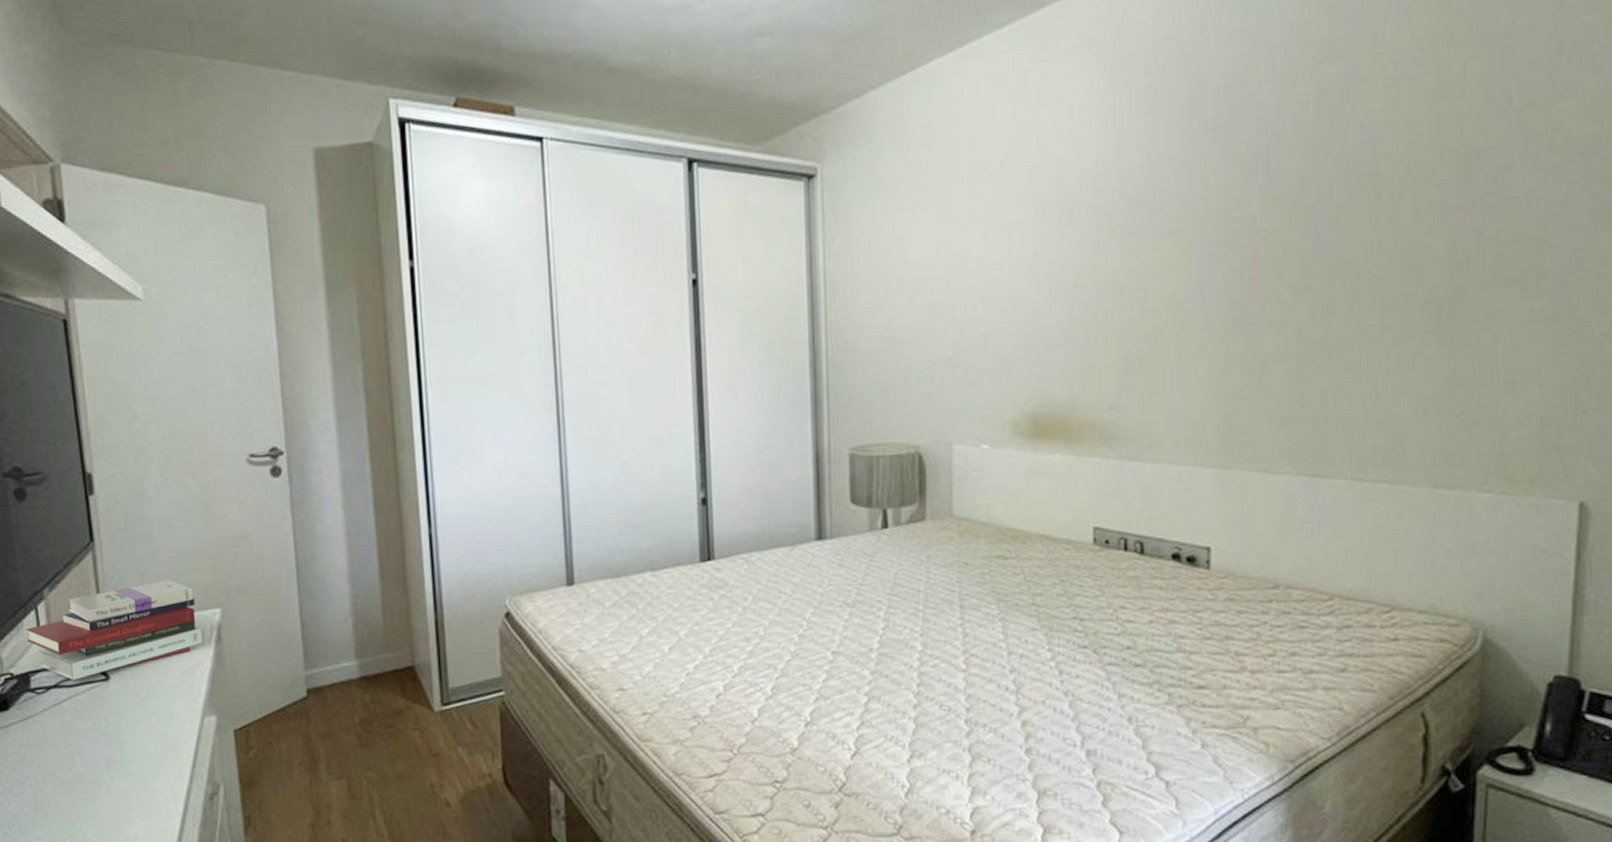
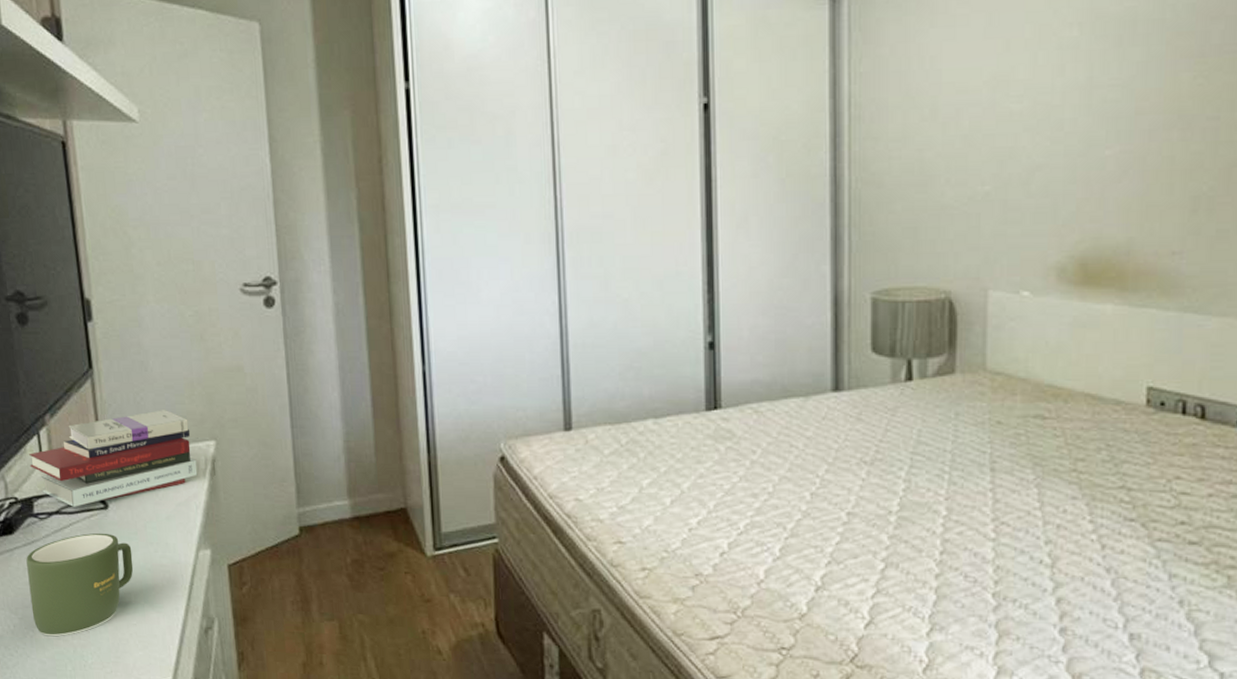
mug: none [22,704,136,812] -> present [26,532,134,637]

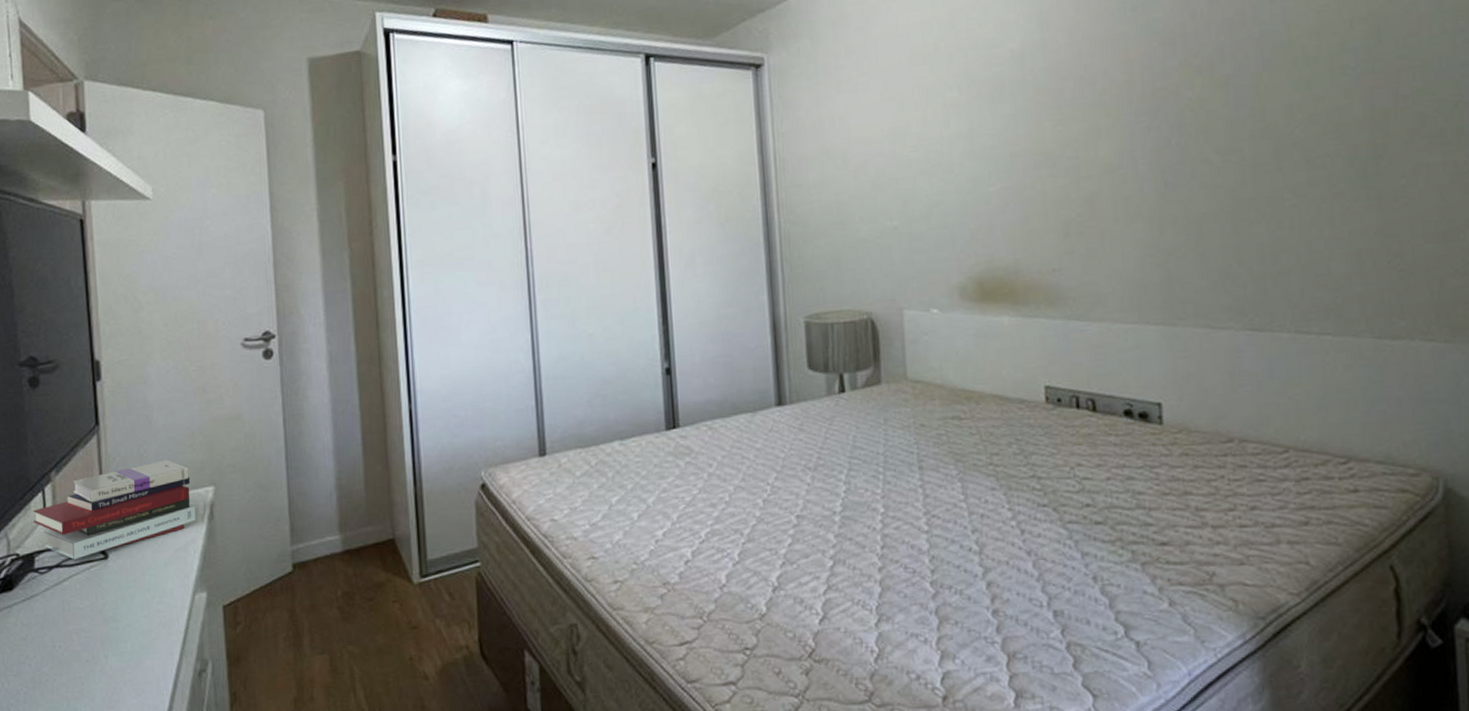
mug: present [26,532,134,637] -> none [24,583,131,691]

